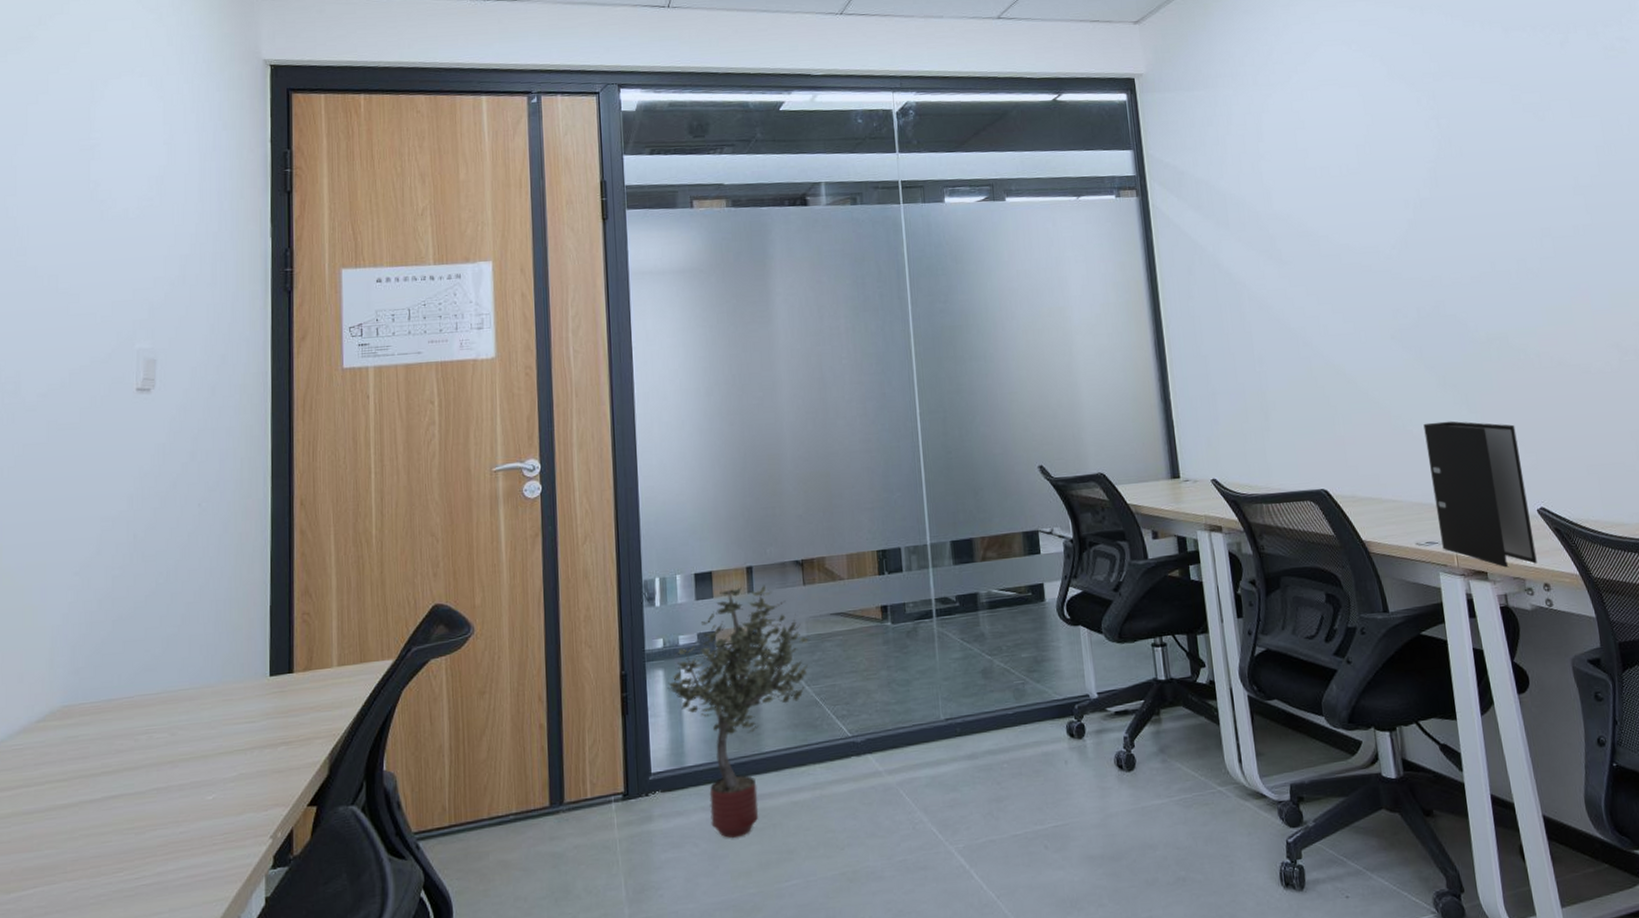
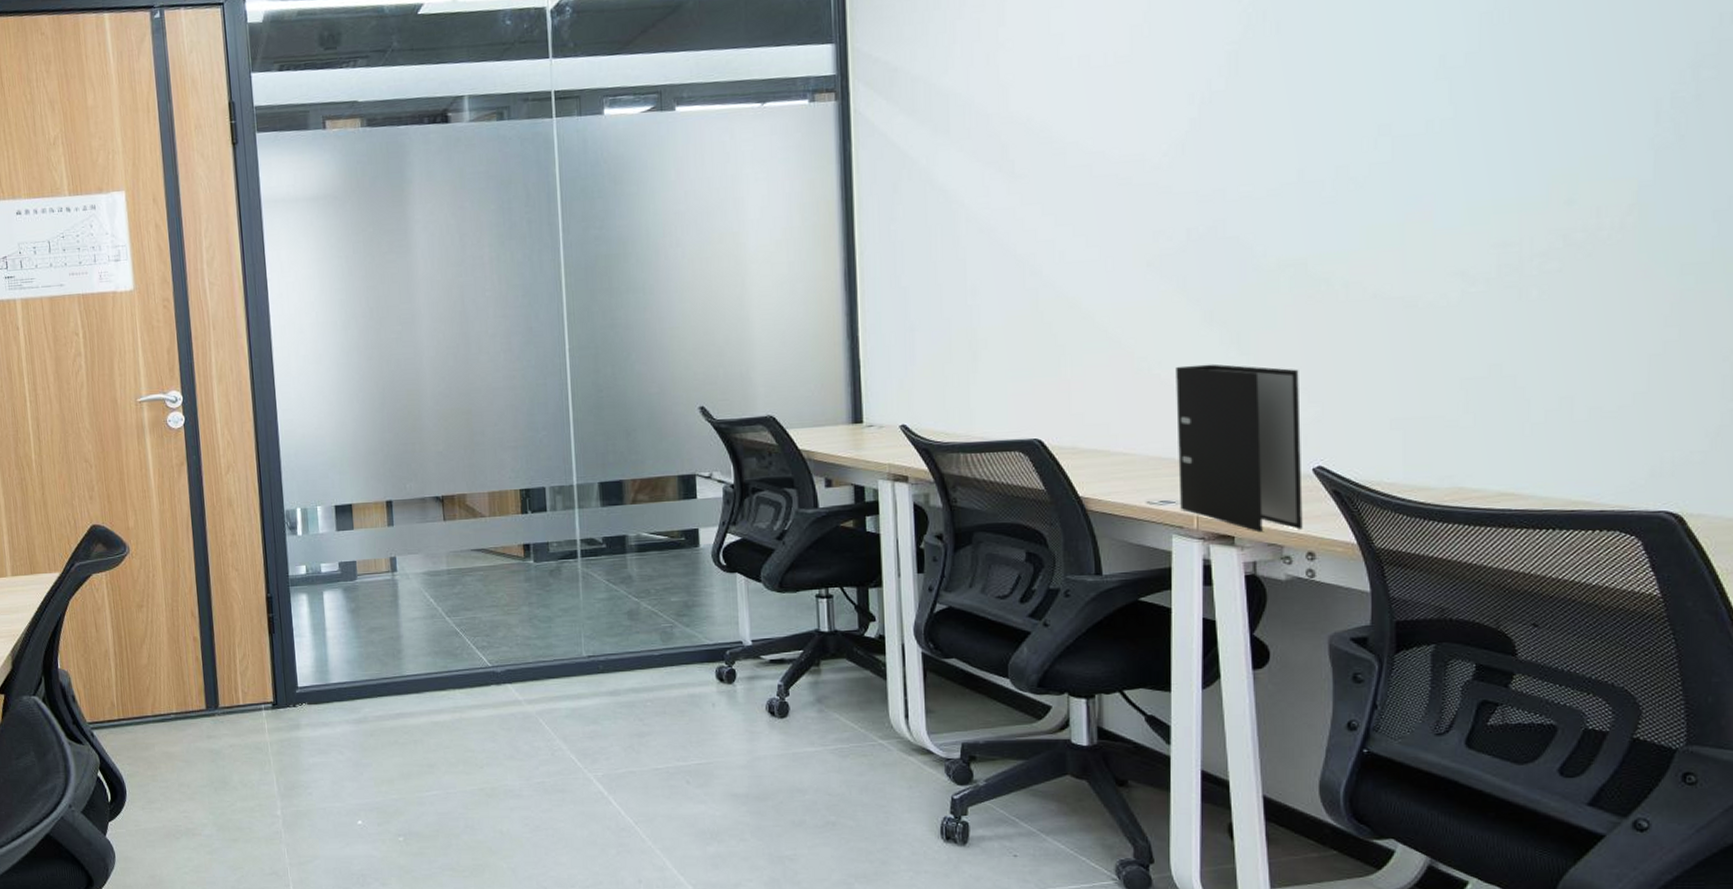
potted tree: present [667,585,808,839] -> none [311,519,449,750]

